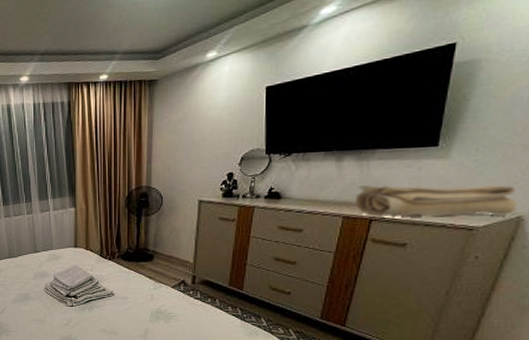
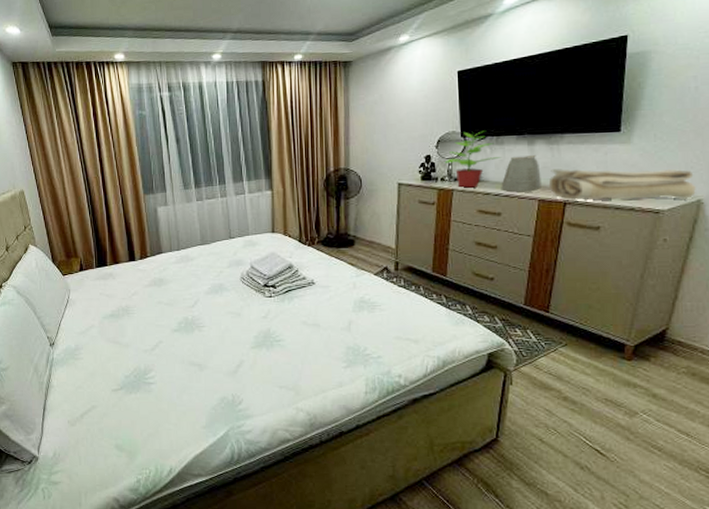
potted plant: none [247,147,307,205] -> present [444,130,501,188]
decorative vase: none [304,170,348,210] -> present [501,154,543,193]

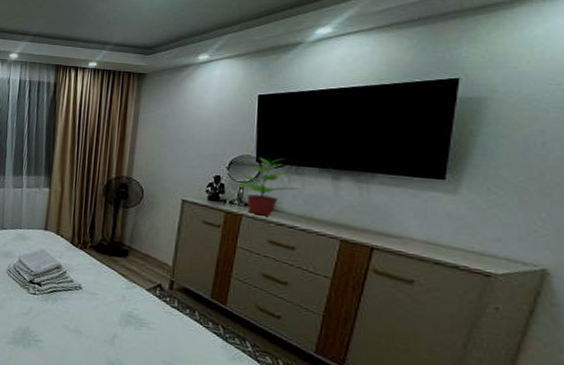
decorative vase: present [501,154,543,193] -> none [297,189,347,231]
towel: present [548,168,696,201] -> none [353,209,540,266]

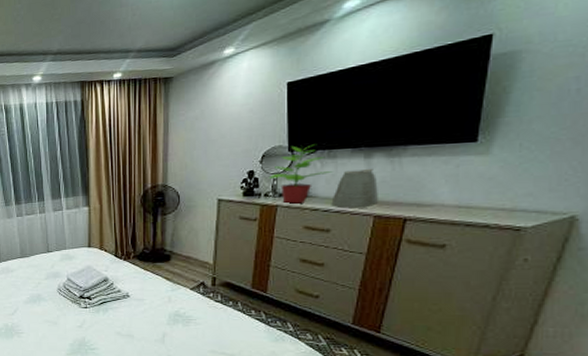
decorative vase: none [297,189,347,231] -> present [331,168,380,209]

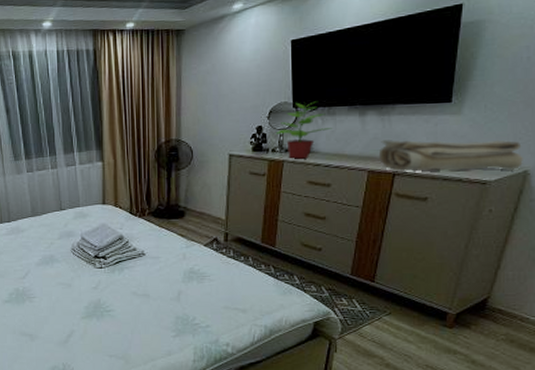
decorative vase: present [331,168,380,209] -> none [331,125,373,164]
towel: none [386,181,570,217] -> present [378,139,523,172]

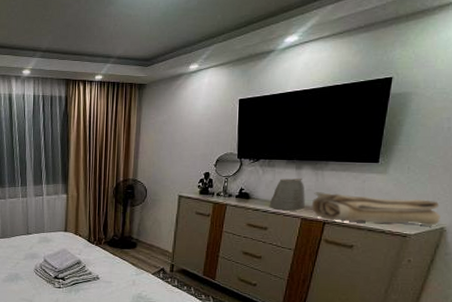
potted plant: present [276,101,332,159] -> none [221,153,272,204]
decorative vase: none [331,125,373,164] -> present [269,178,306,211]

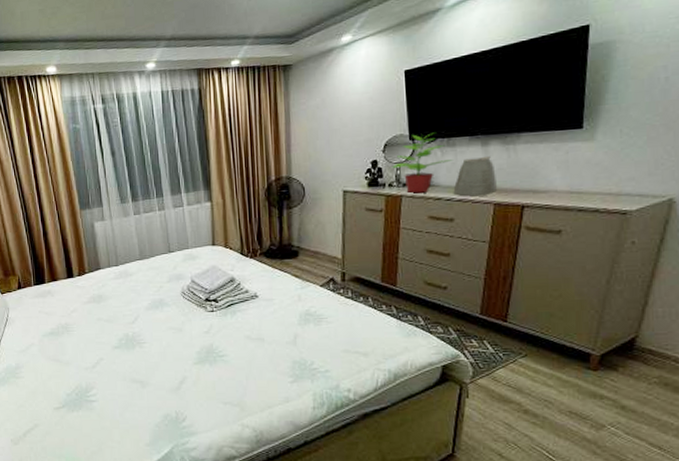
potted plant: none [221,153,272,204] -> present [392,132,453,194]
towel: present [311,192,441,226] -> none [504,166,667,204]

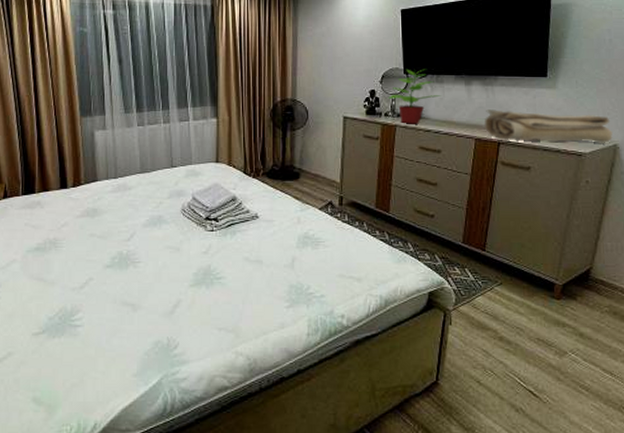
decorative vase: present [453,155,498,197] -> none [441,94,479,131]
towel: none [504,166,667,204] -> present [484,109,613,143]

